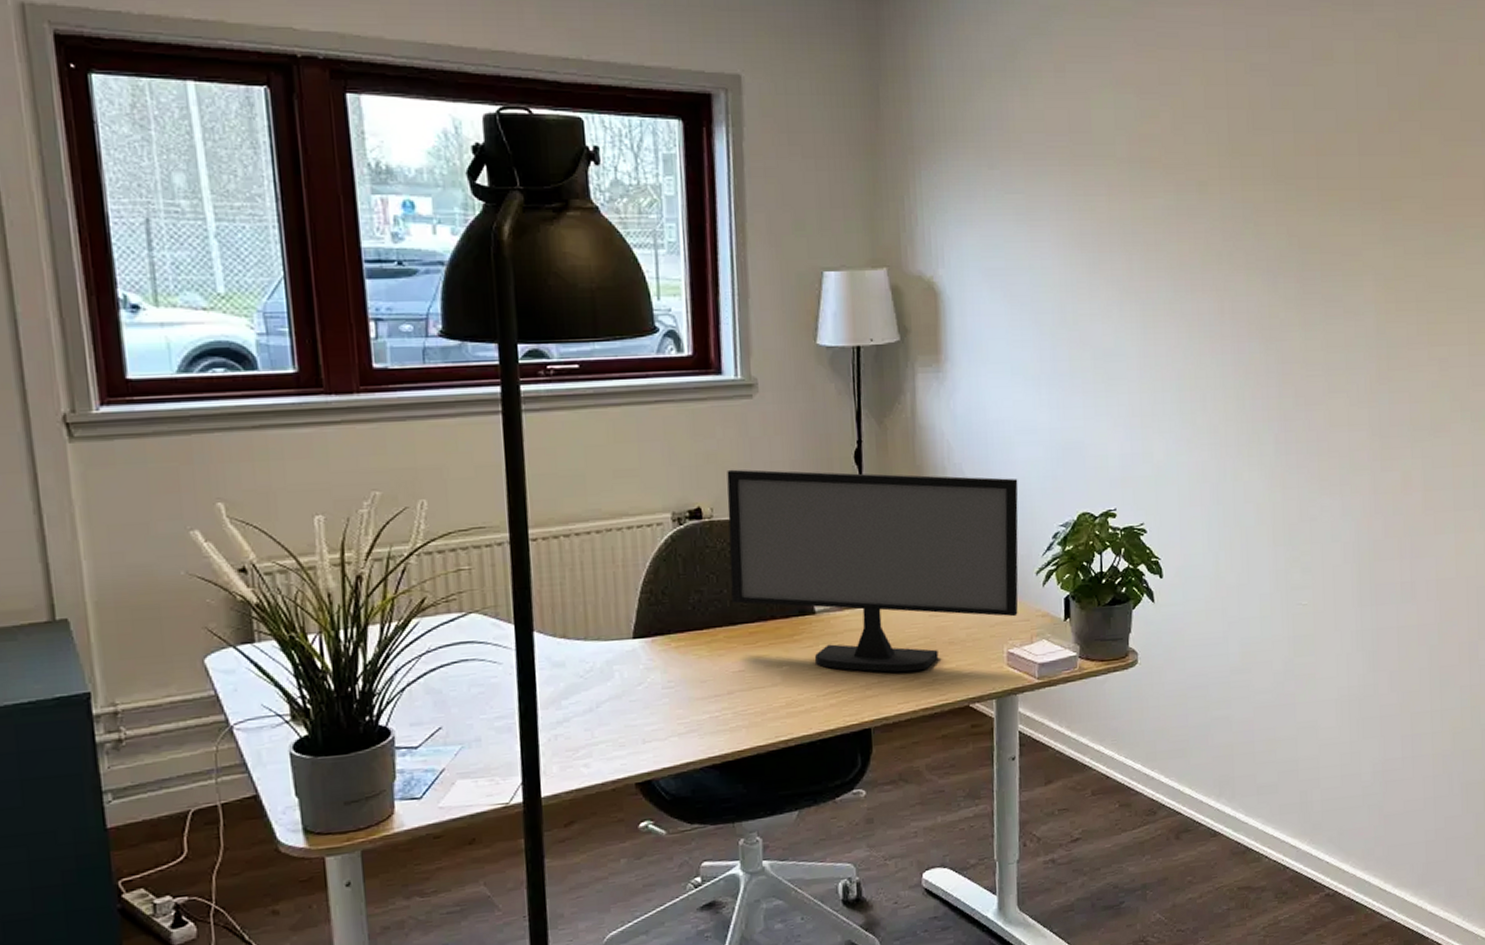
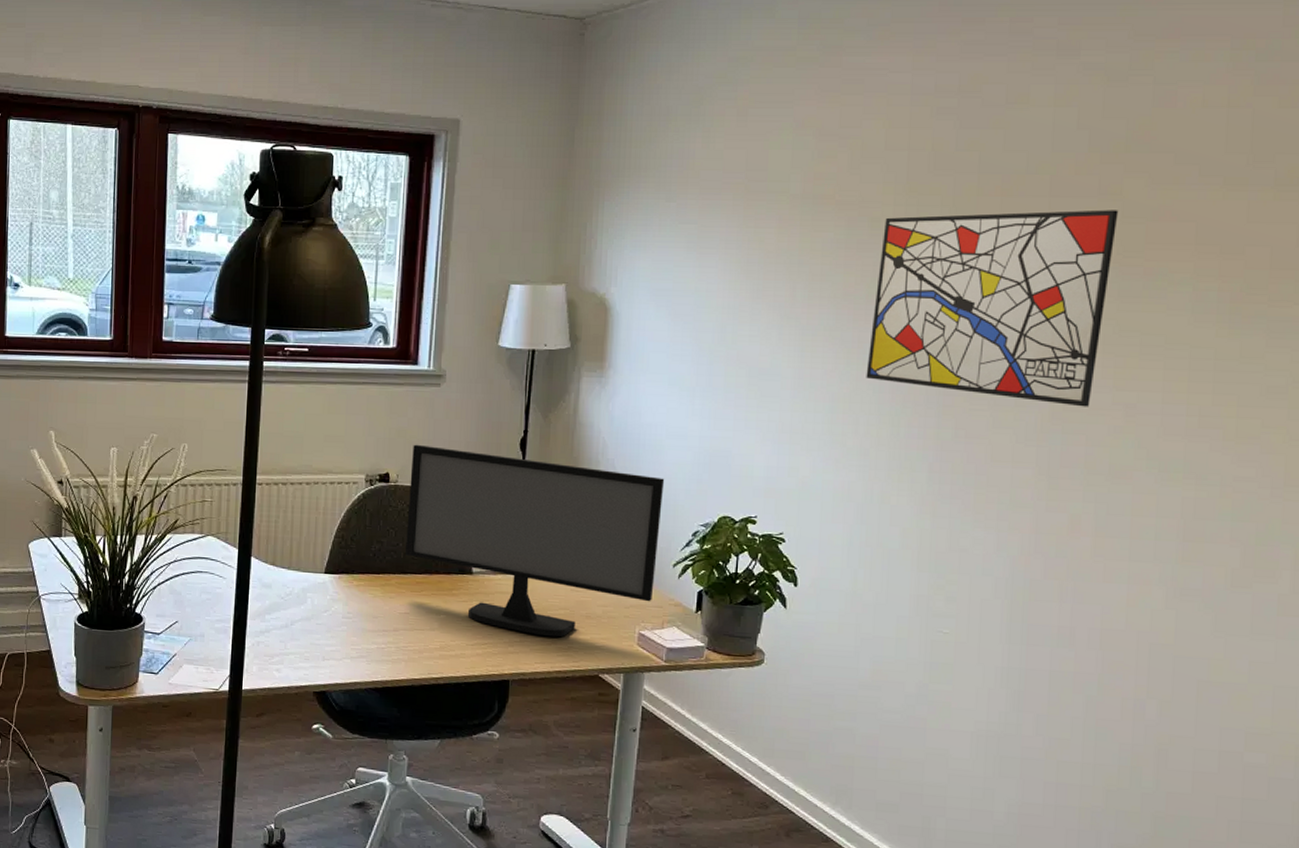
wall art: none [1208,167,1419,365] -> present [866,209,1119,407]

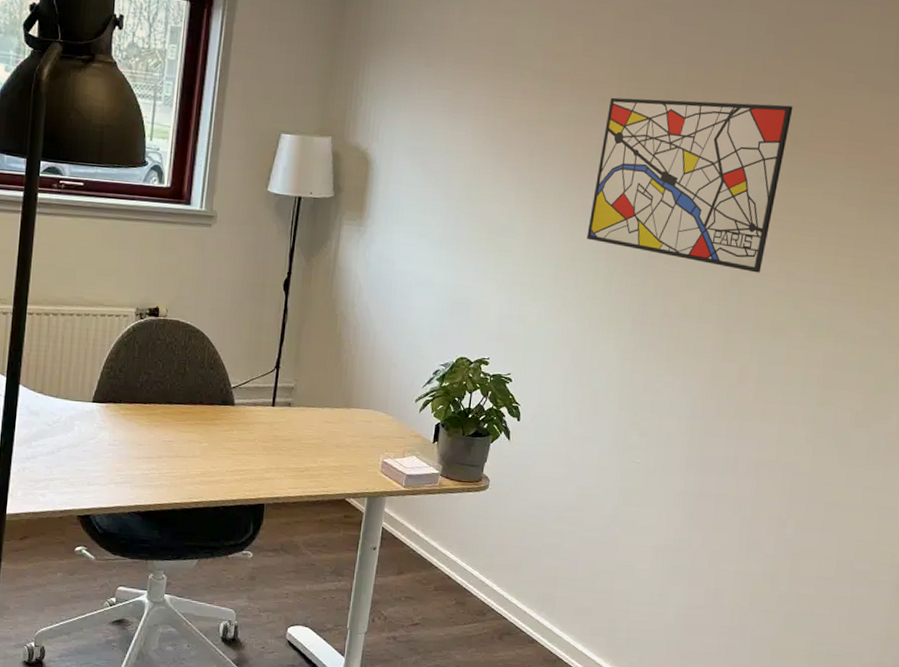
computer monitor: present [405,444,665,637] -> none [172,281,412,465]

